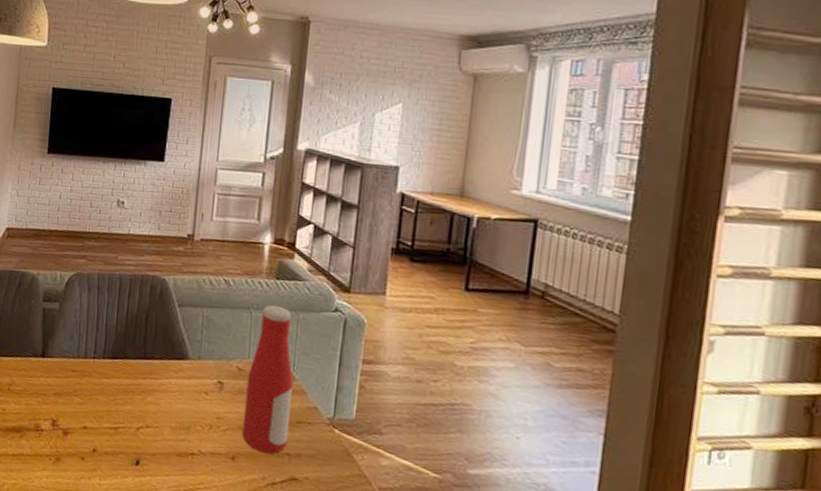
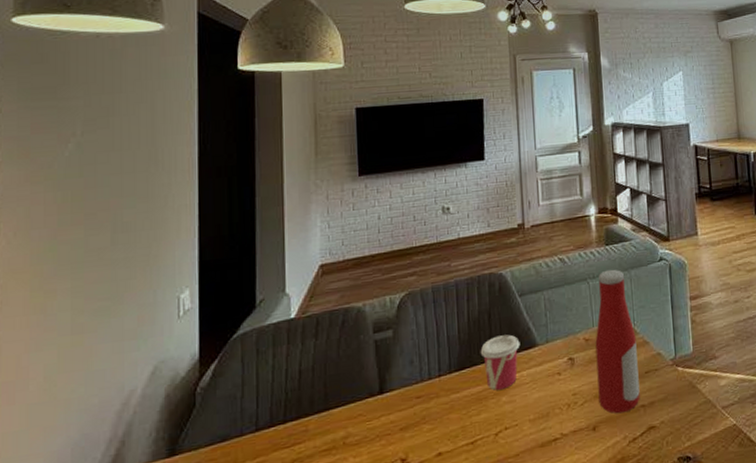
cup: none [133,337,173,390] -> present [480,334,520,390]

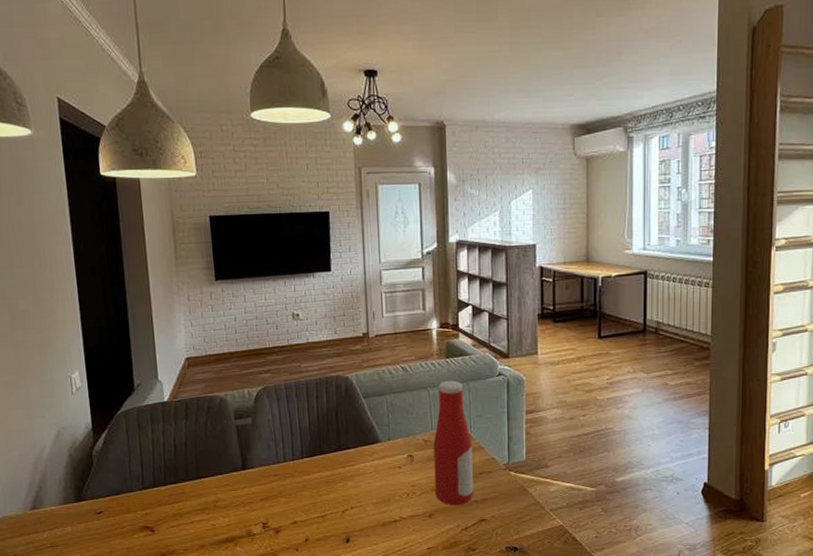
cup: present [480,334,520,390] -> none [328,430,365,476]

